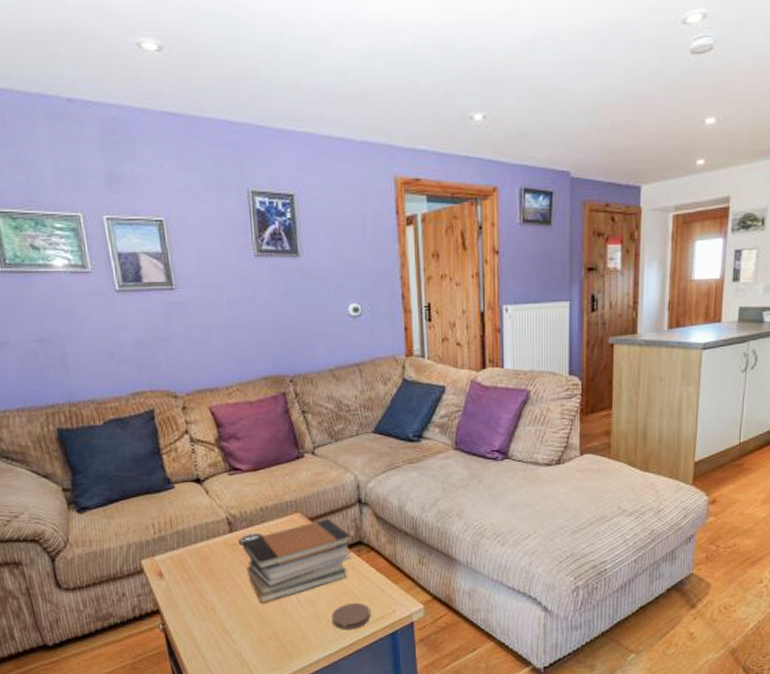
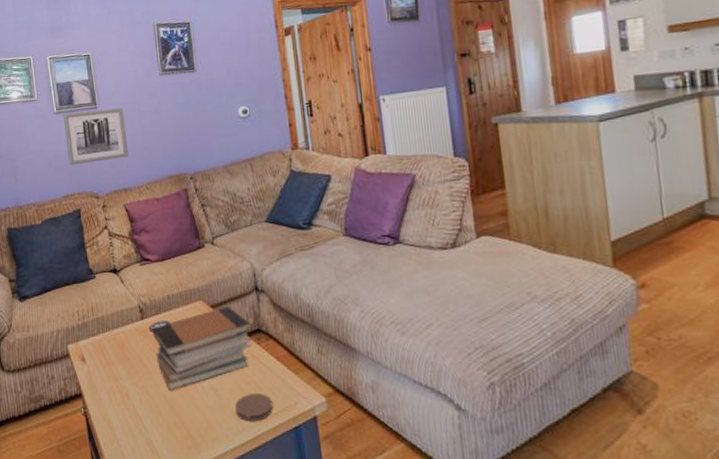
wall art: none [128,292,215,358] -> present [63,107,129,166]

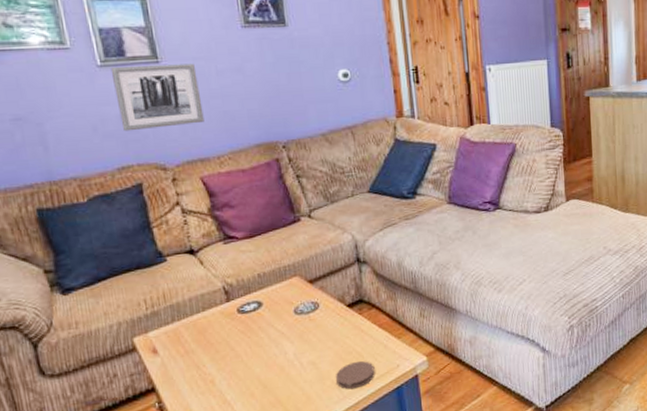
book stack: present [151,305,251,390] -> none [240,279,352,371]

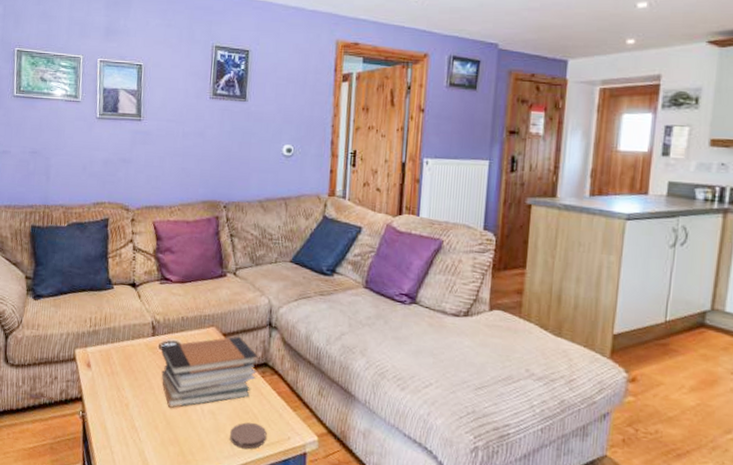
wall art: present [110,63,204,132] -> none [104,121,168,176]
book stack: none [240,279,352,371] -> present [161,336,258,408]

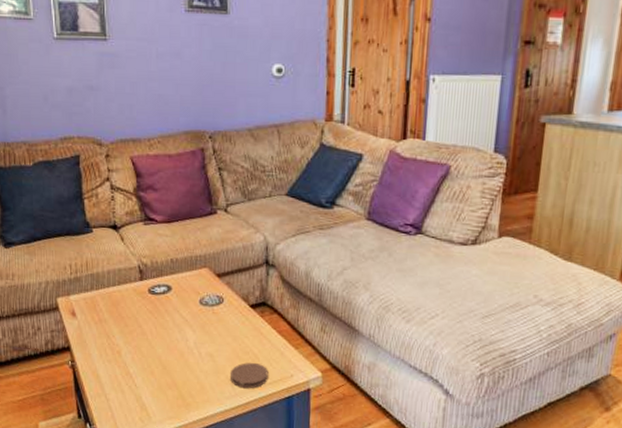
book stack: present [161,336,258,408] -> none [151,276,255,353]

